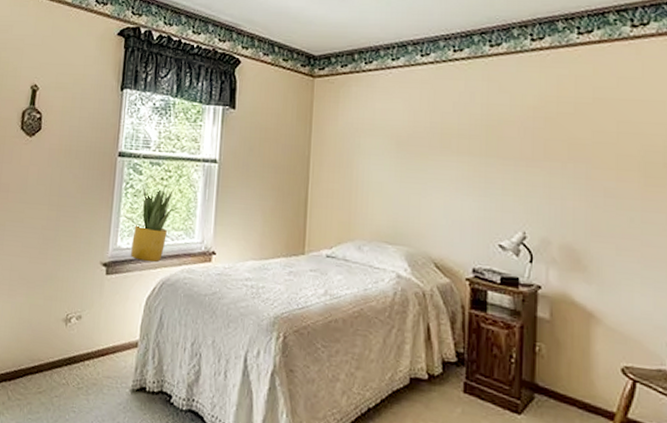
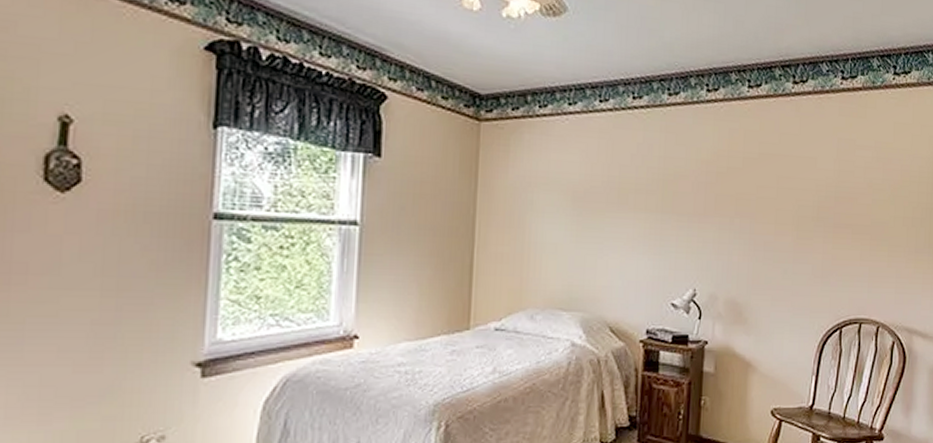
planter: present [130,184,175,263] -> none [237,253,300,356]

